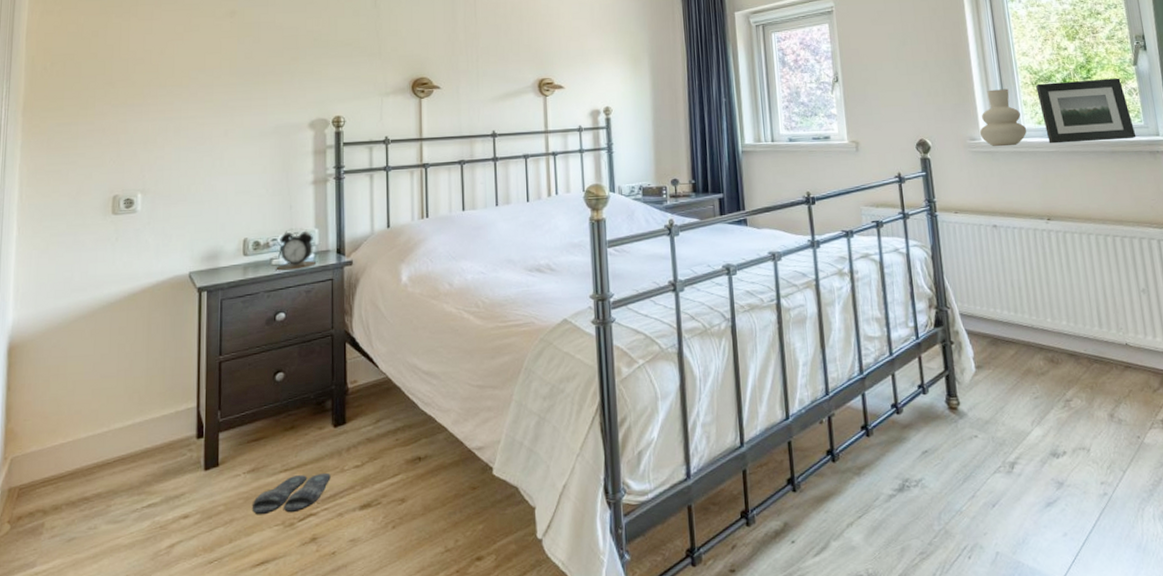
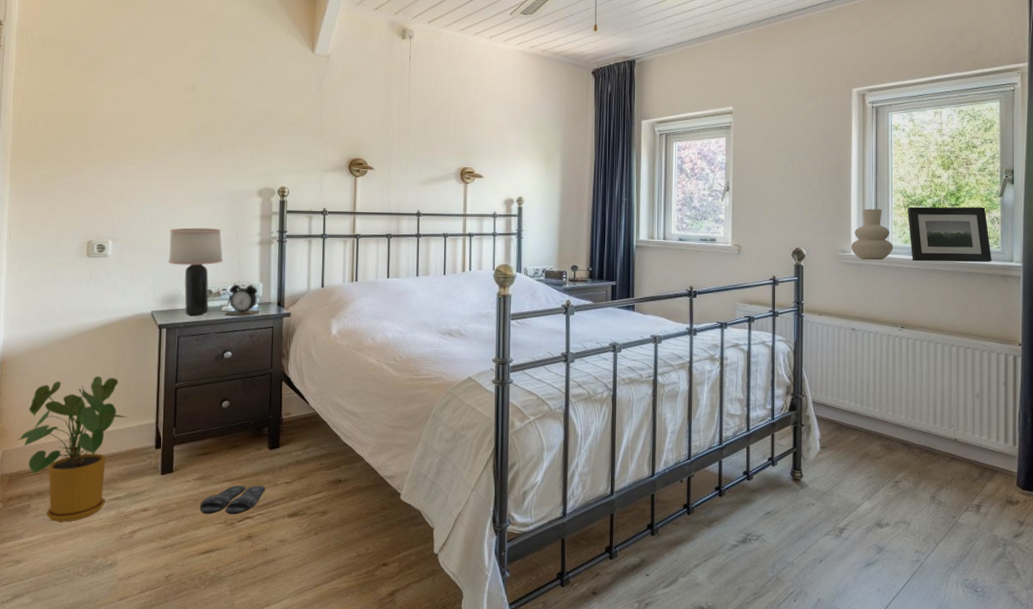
house plant: none [28,355,162,542] -> present [17,375,127,522]
table lamp: none [207,169,273,274] -> present [168,227,224,316]

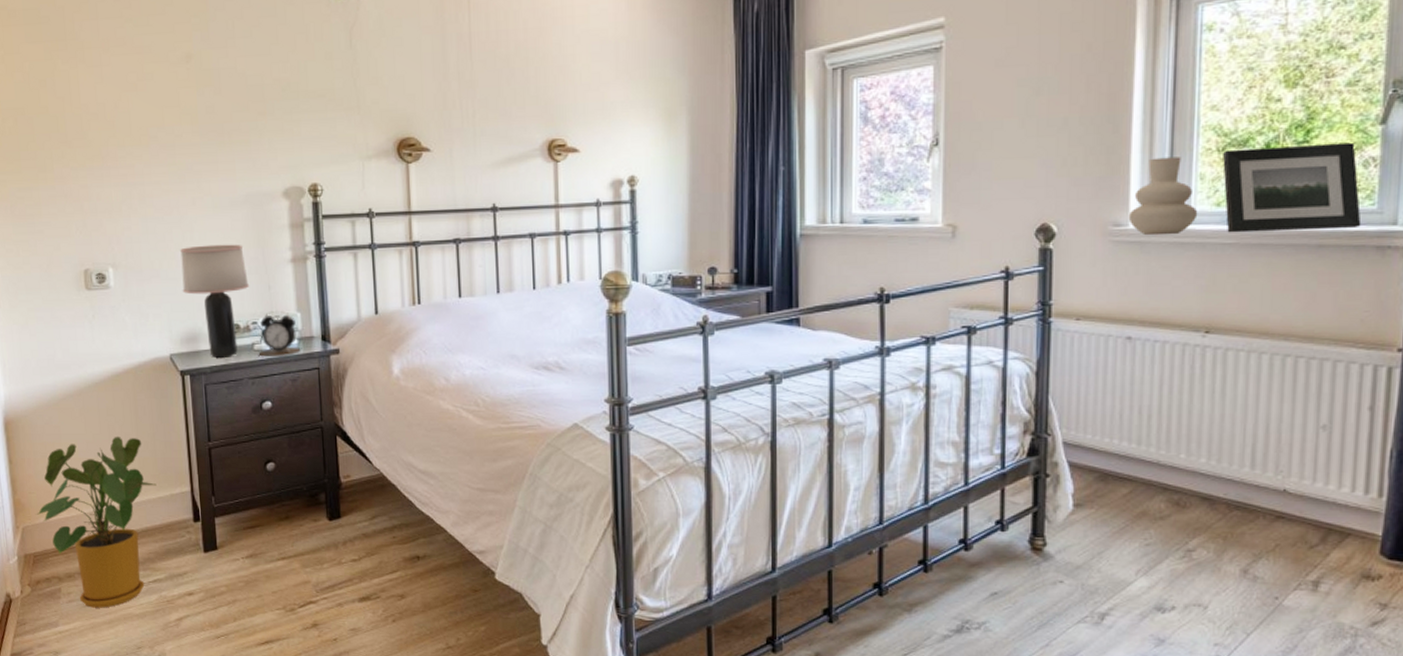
slippers: present [199,485,265,514] -> none [252,563,328,599]

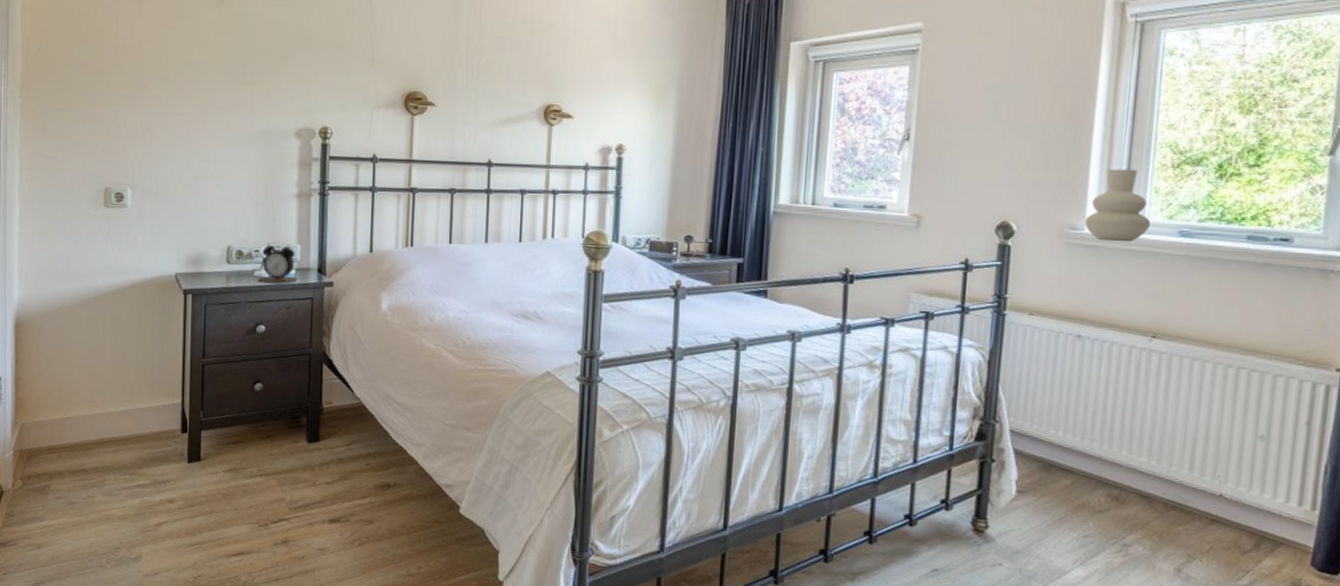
house plant: present [36,436,157,608] -> none [35,345,150,507]
table lamp: present [180,244,250,358] -> none [193,175,256,281]
picture frame: present [1223,142,1362,233] -> none [1176,167,1307,251]

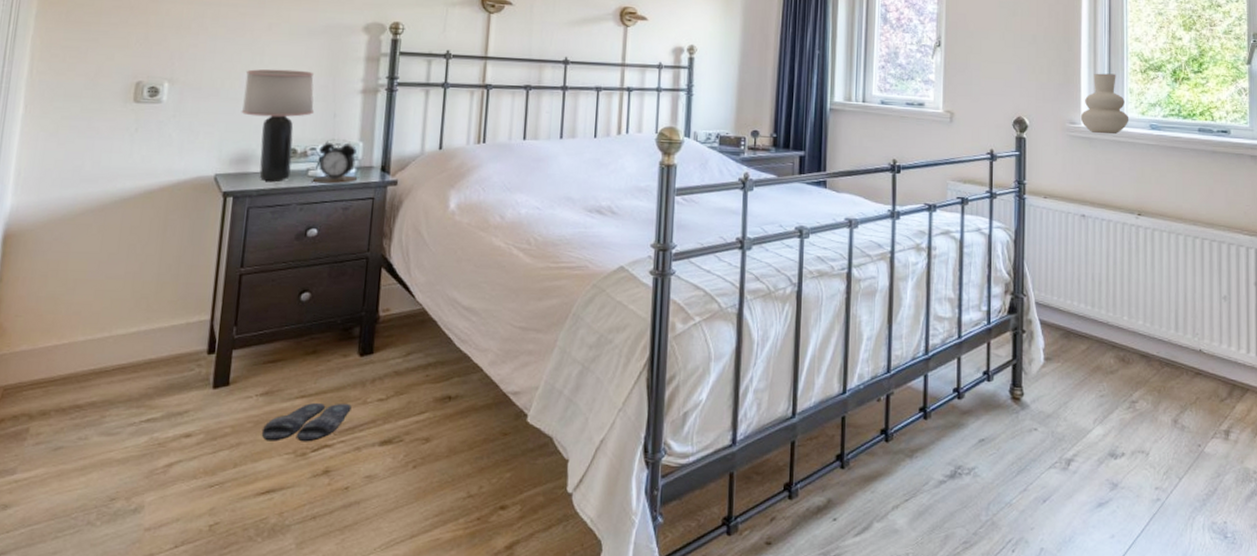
table lamp: none [193,175,256,281] -> present [241,69,315,181]
slippers: none [230,481,303,514] -> present [262,403,352,441]

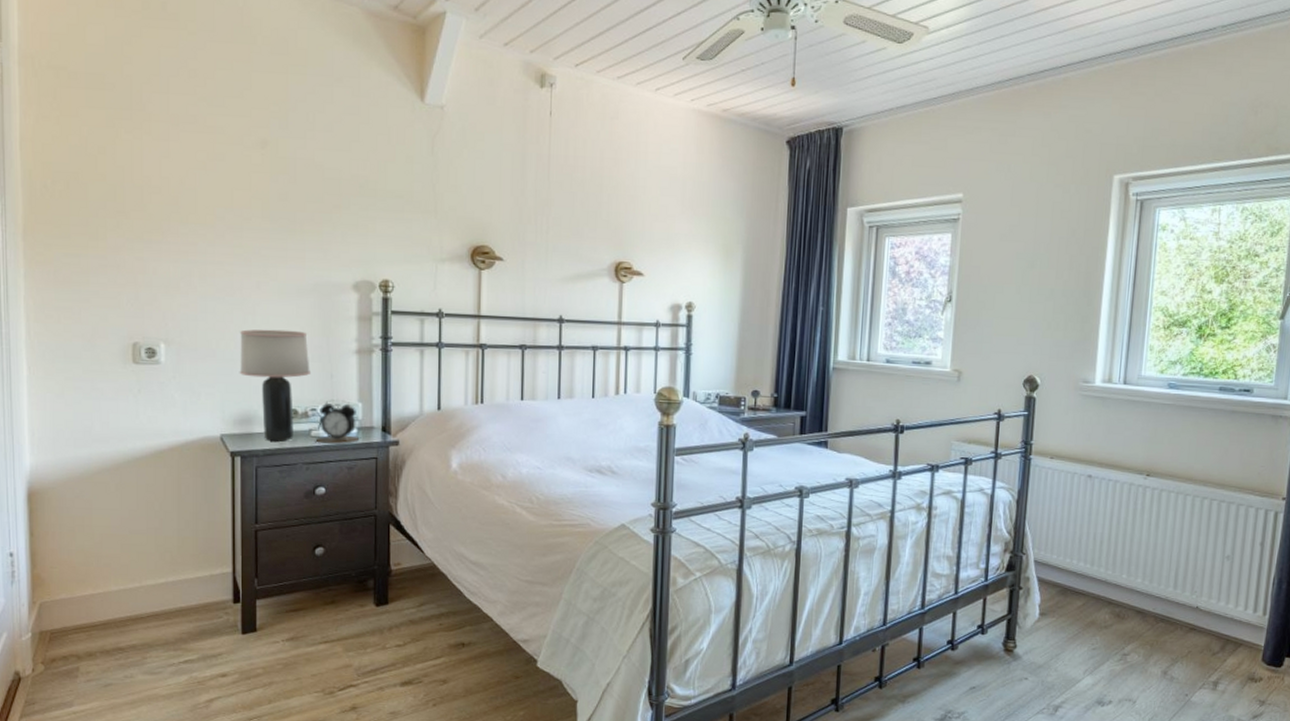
slippers: present [262,403,352,441] -> none [291,648,372,681]
vase: present [1080,73,1129,135] -> none [1095,329,1147,394]

